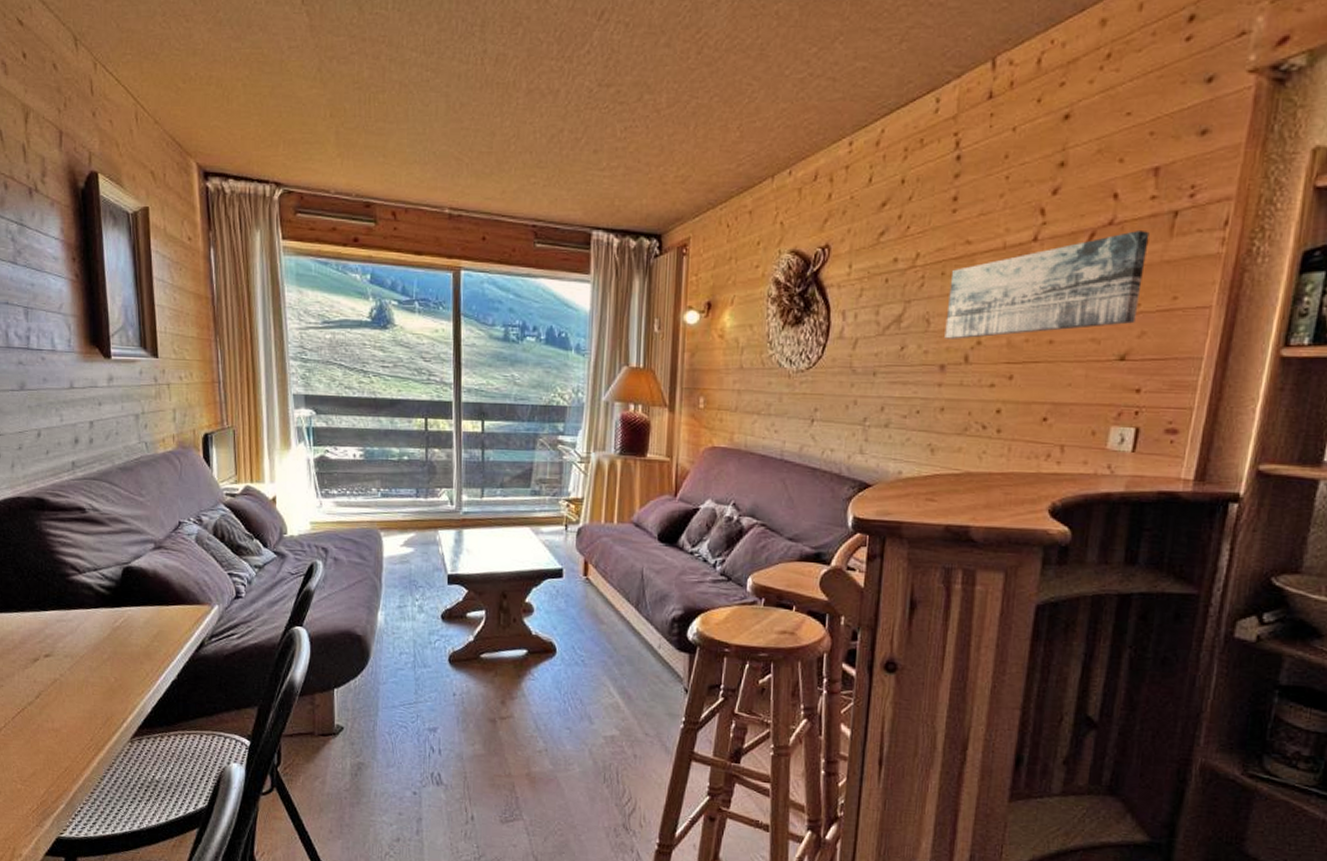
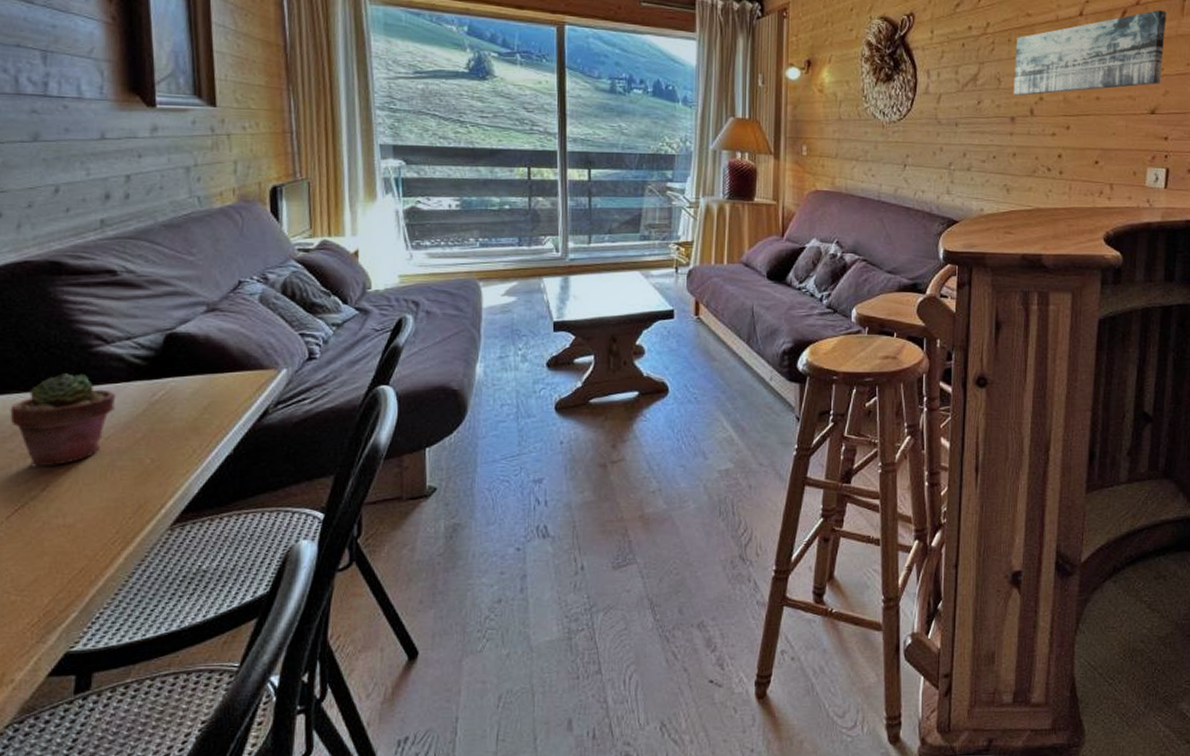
potted succulent: none [12,597,88,677] -> present [10,373,116,467]

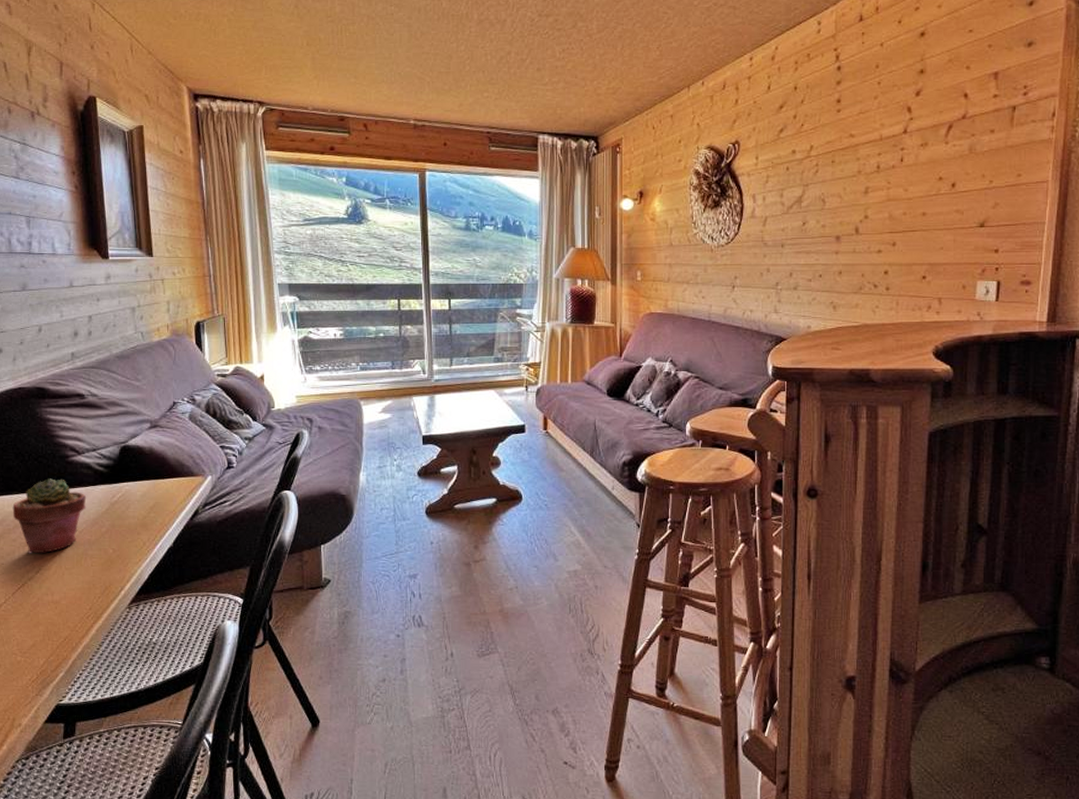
wall art: present [1013,9,1167,96] -> none [838,121,995,215]

